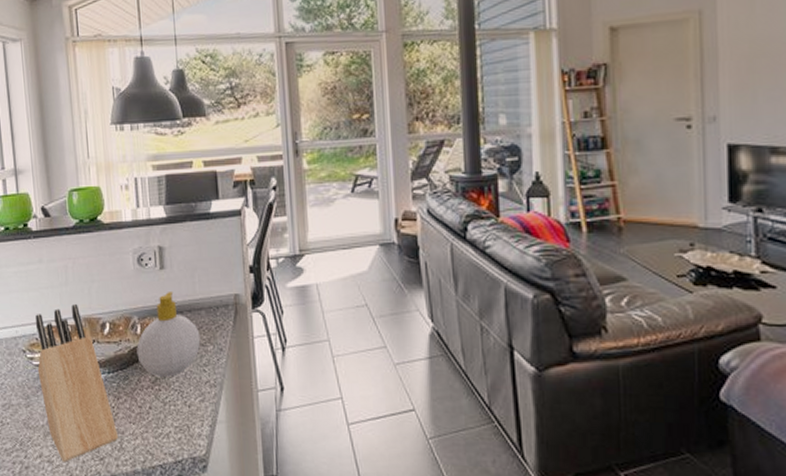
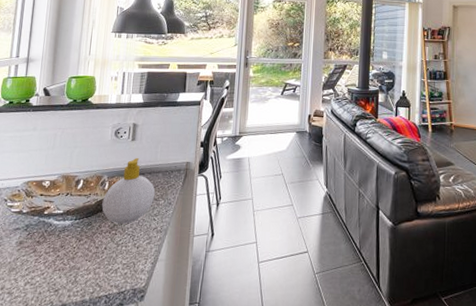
knife block: present [35,304,118,462] -> none [14,164,74,294]

